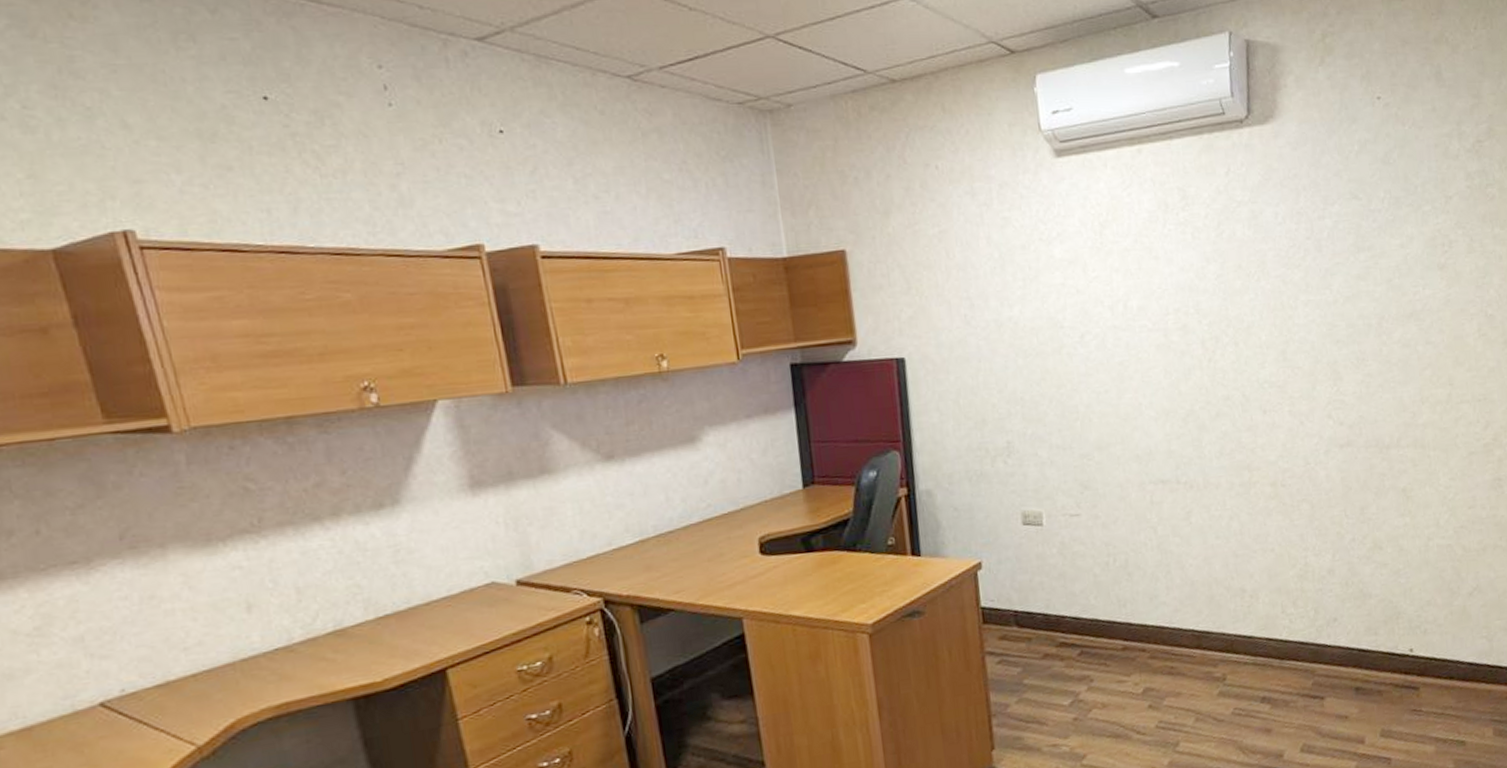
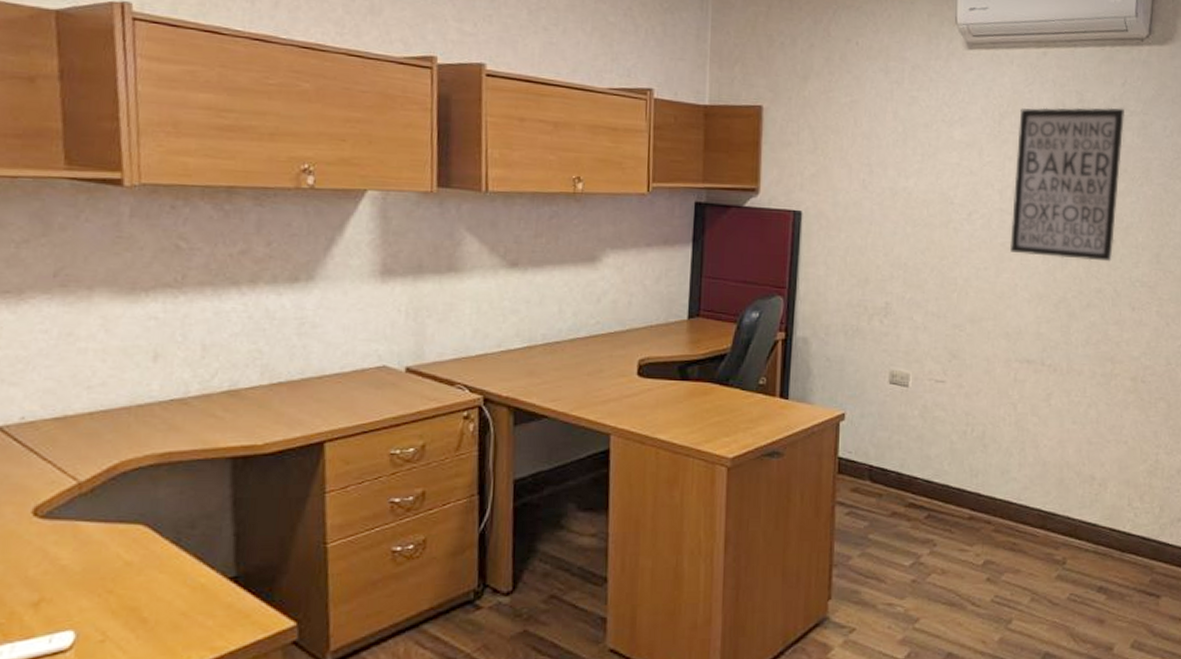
wall art: none [1121,199,1237,371] -> present [1010,107,1124,262]

